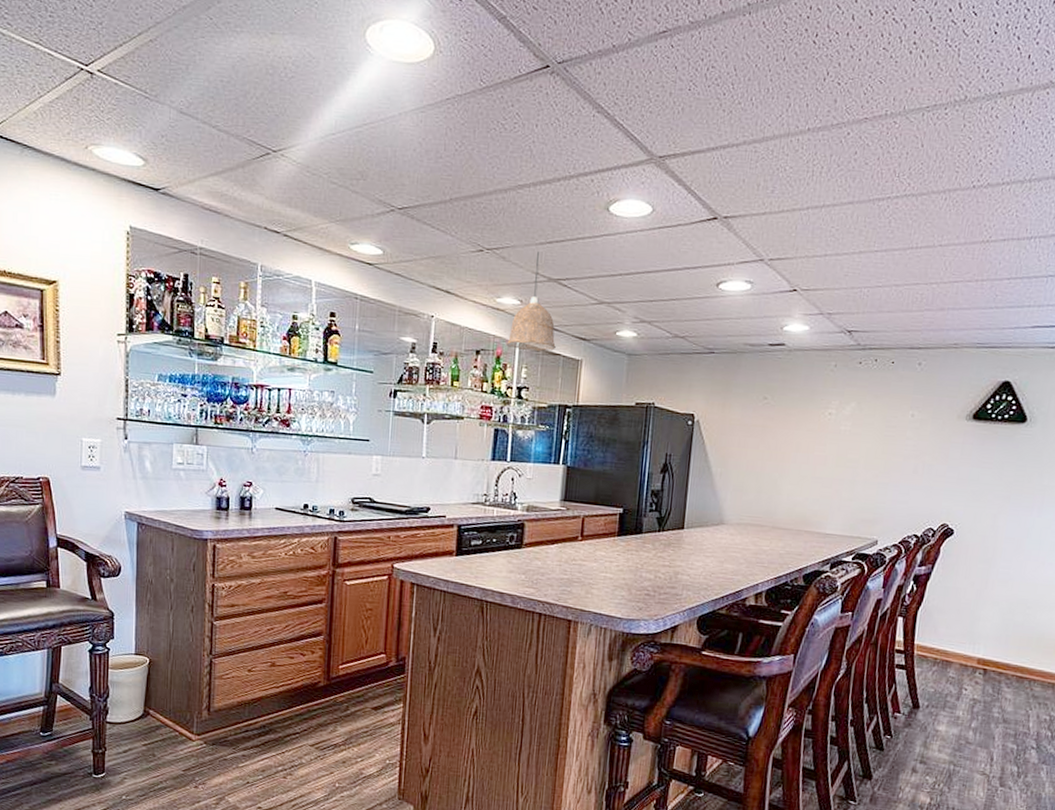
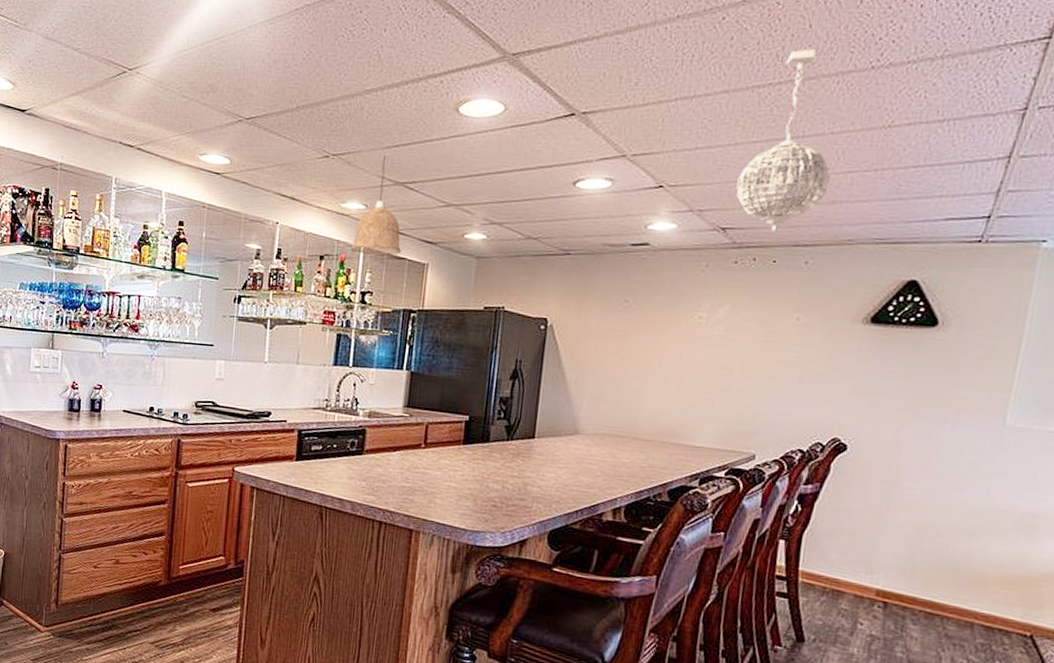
pendant light: none [860,167,940,336] -> present [736,49,831,233]

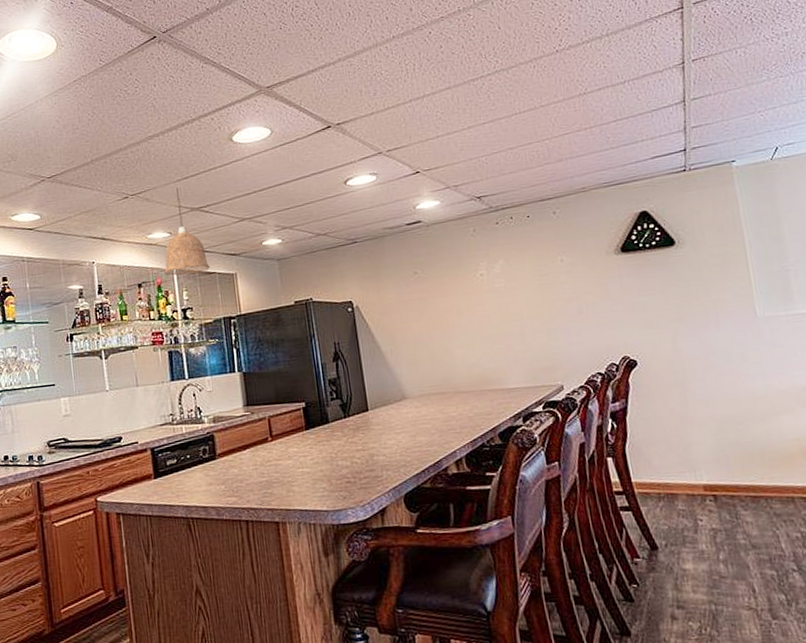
pendant light: present [736,49,831,233] -> none [478,45,552,193]

